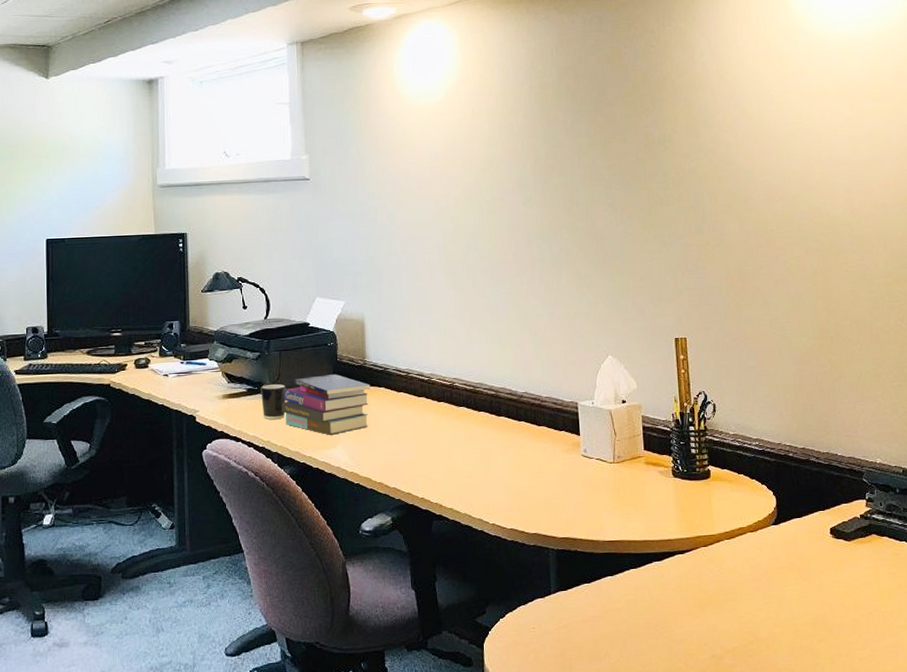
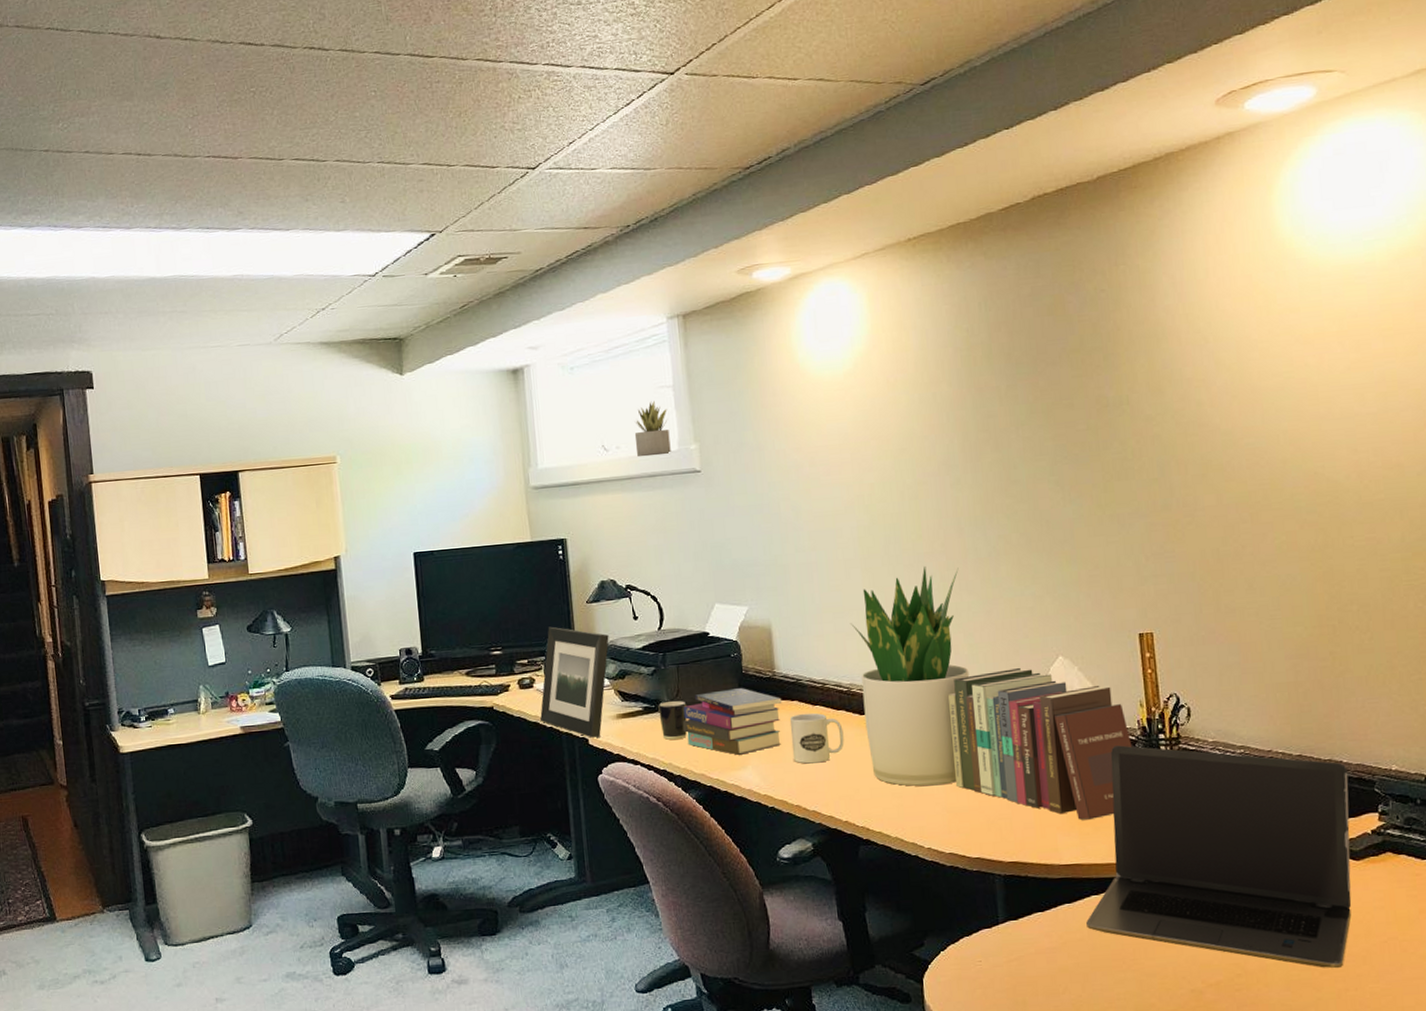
picture frame: none [153,312,220,416] -> present [540,626,609,738]
succulent plant: none [253,115,285,164] -> present [634,401,671,457]
mug: none [376,398,424,445] -> present [789,712,844,764]
planter: none [432,272,533,468] -> present [849,566,970,787]
books: none [515,365,668,501] -> present [948,668,1133,820]
laptop computer: none [625,435,844,637] -> present [1086,745,1352,969]

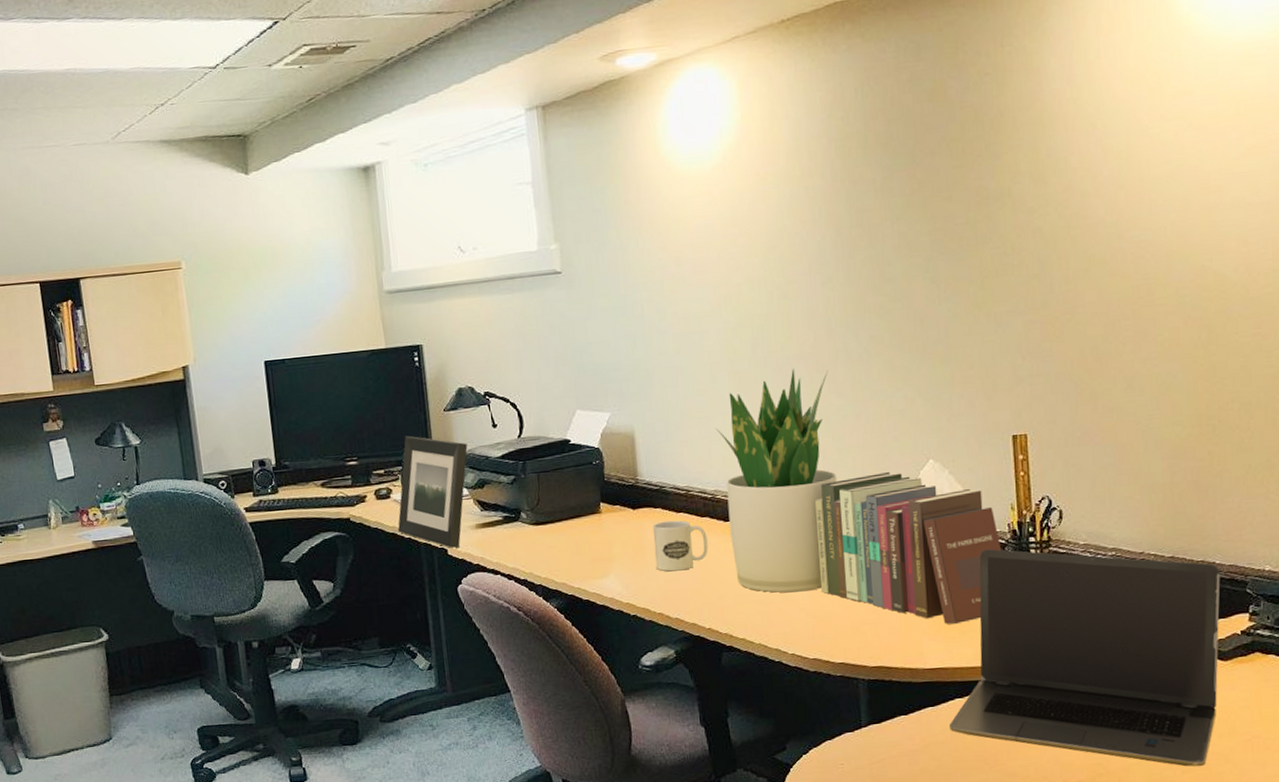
succulent plant: present [634,401,671,457] -> none [492,199,530,259]
mug: present [658,700,687,740] -> none [518,509,548,549]
books: present [682,688,782,755] -> none [543,496,645,564]

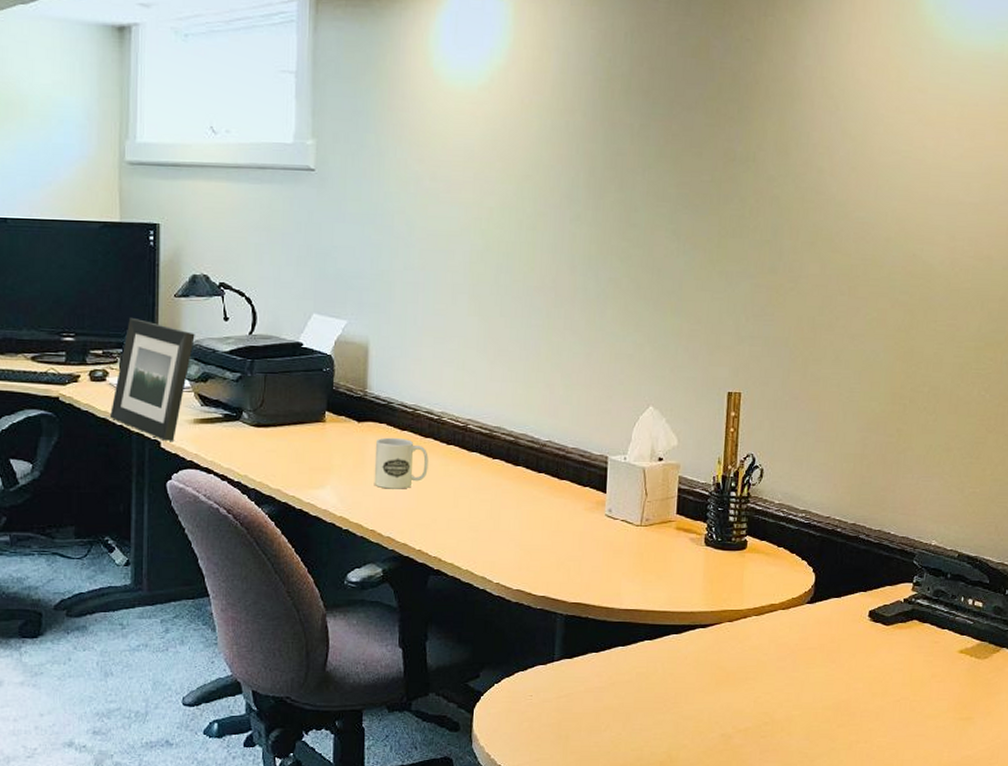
planter: present [715,369,837,593] -> none [449,301,566,522]
books: present [815,472,1002,624] -> none [531,414,705,568]
laptop computer: present [950,549,1221,767] -> none [636,499,893,723]

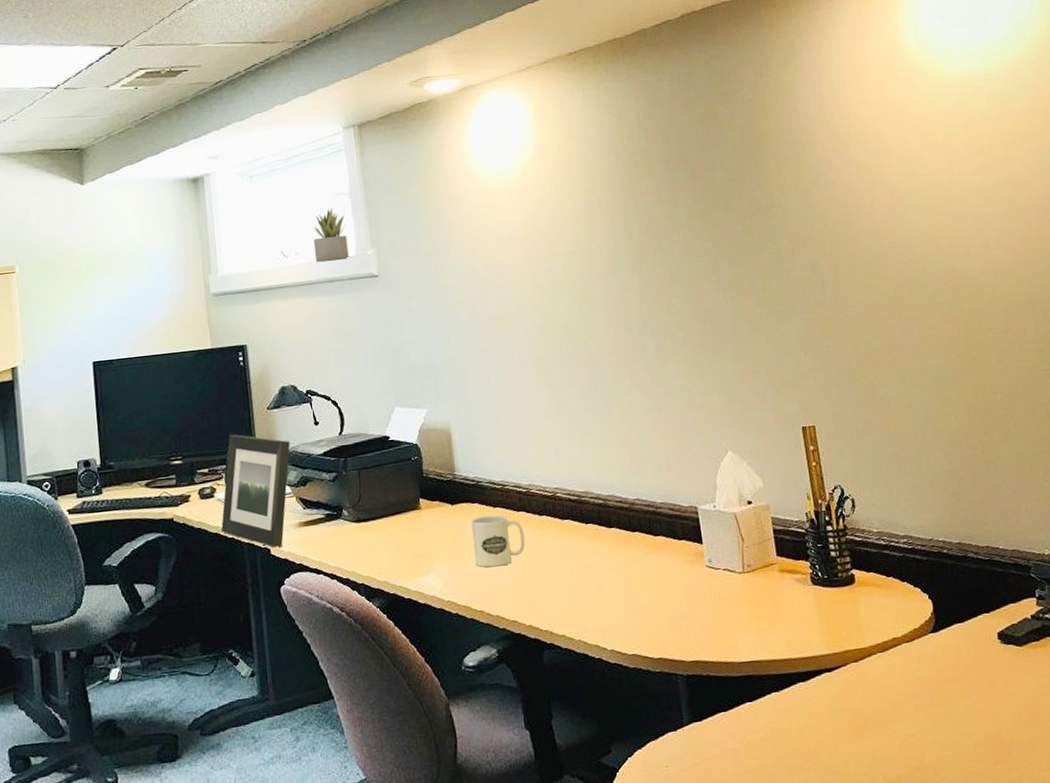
succulent plant: none [247,85,287,147] -> present [313,208,349,263]

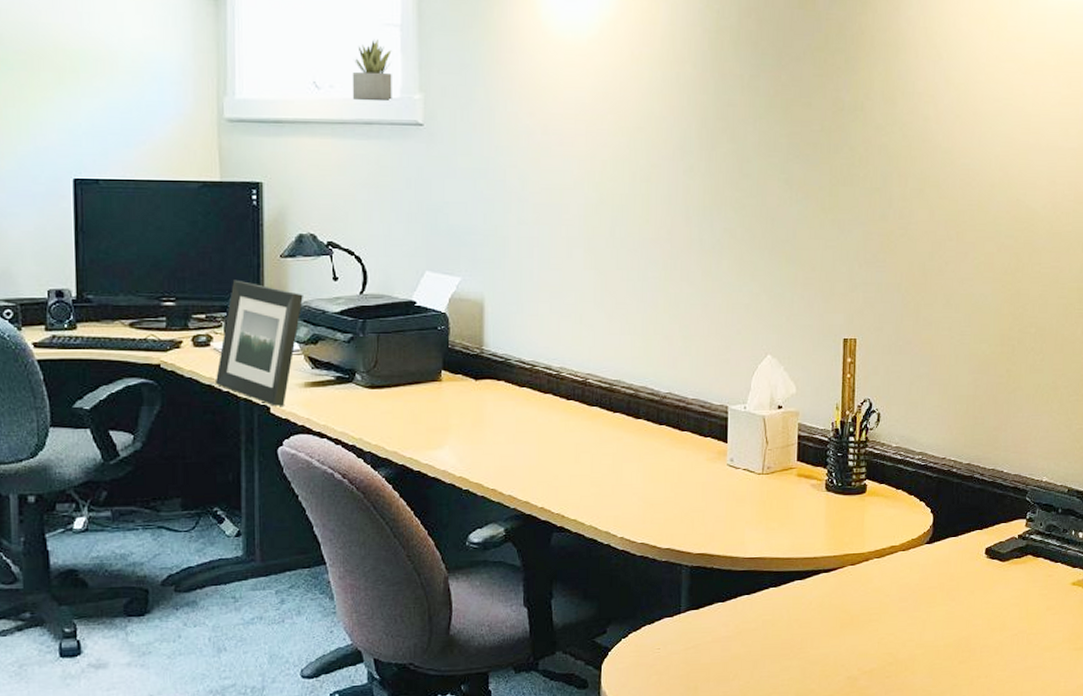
mug: present [471,515,526,568] -> none [493,394,548,447]

